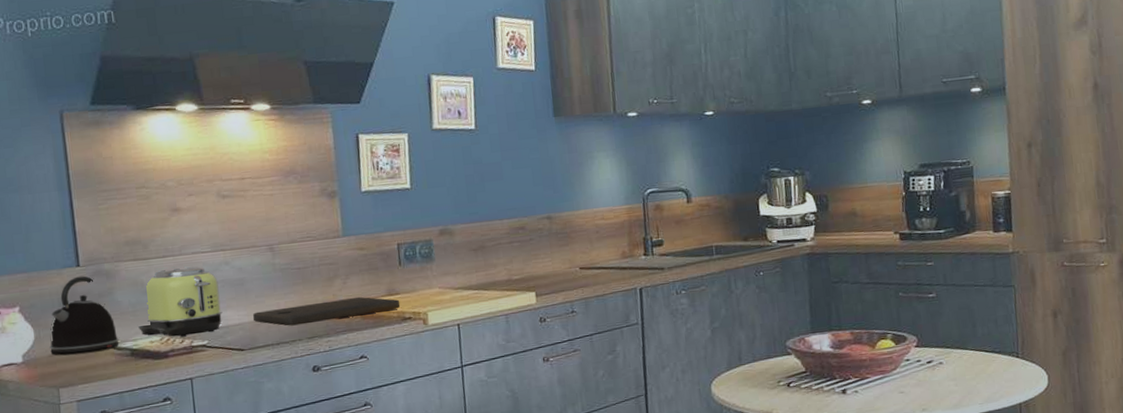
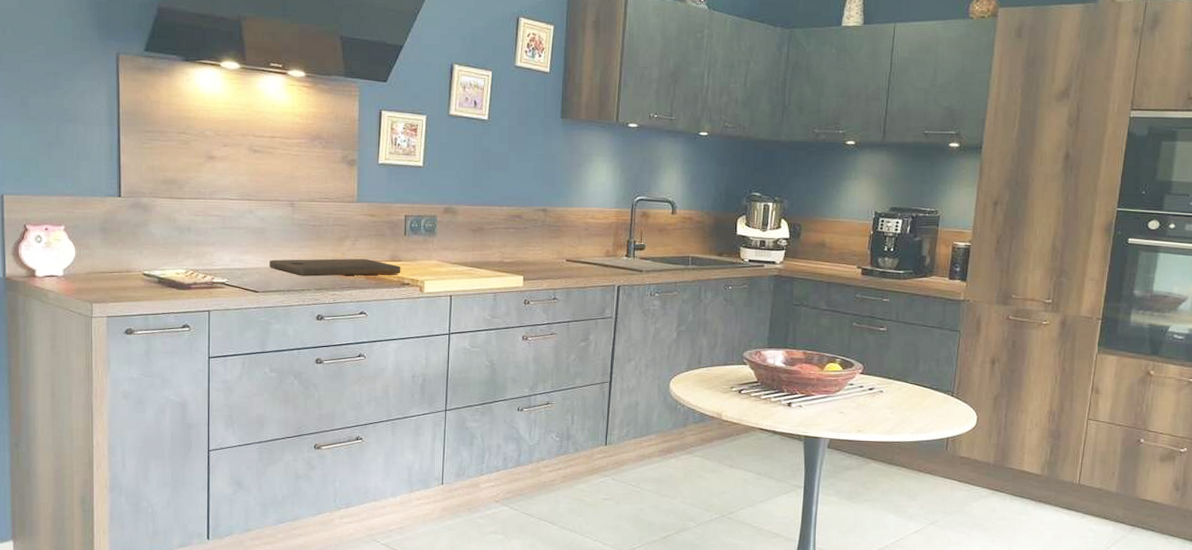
kettle: present [50,275,119,356] -> none [88,206,149,276]
toaster: present [138,266,223,337] -> none [167,208,243,273]

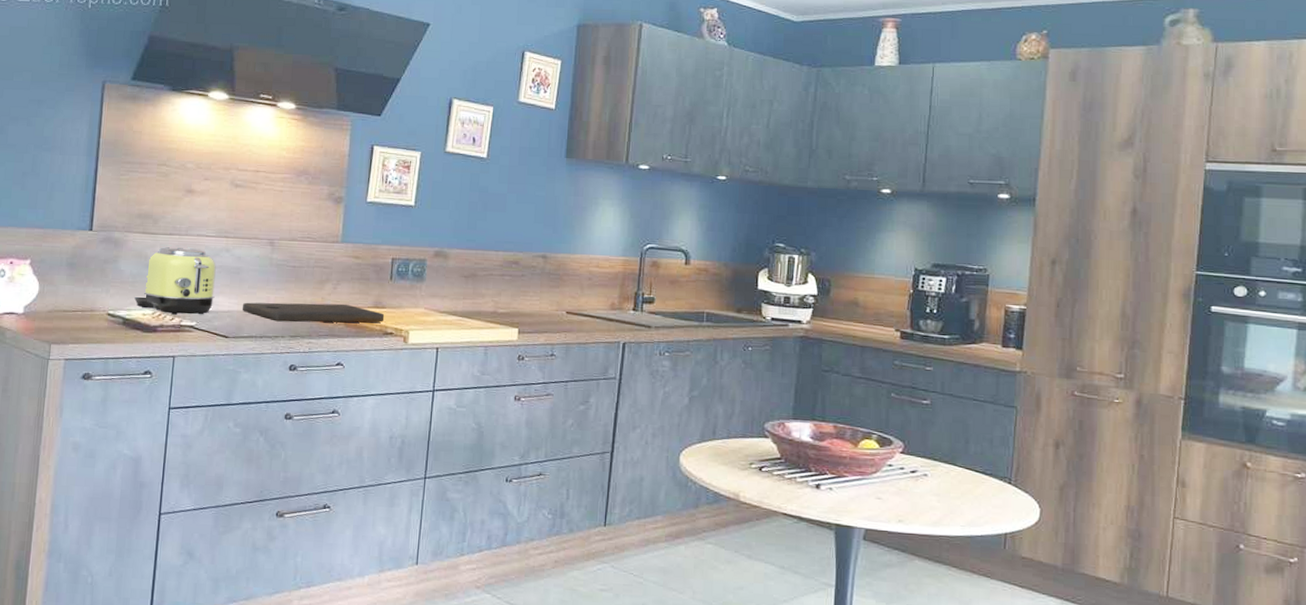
toaster: none [167,208,243,273] -> present [134,245,216,315]

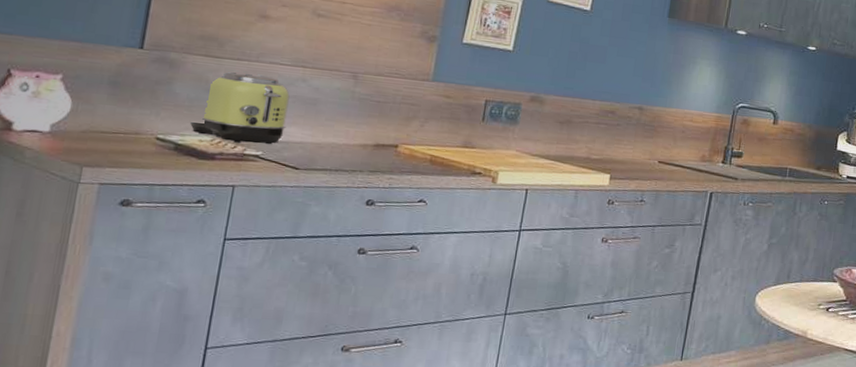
cutting board: present [242,302,385,323] -> none [316,134,474,162]

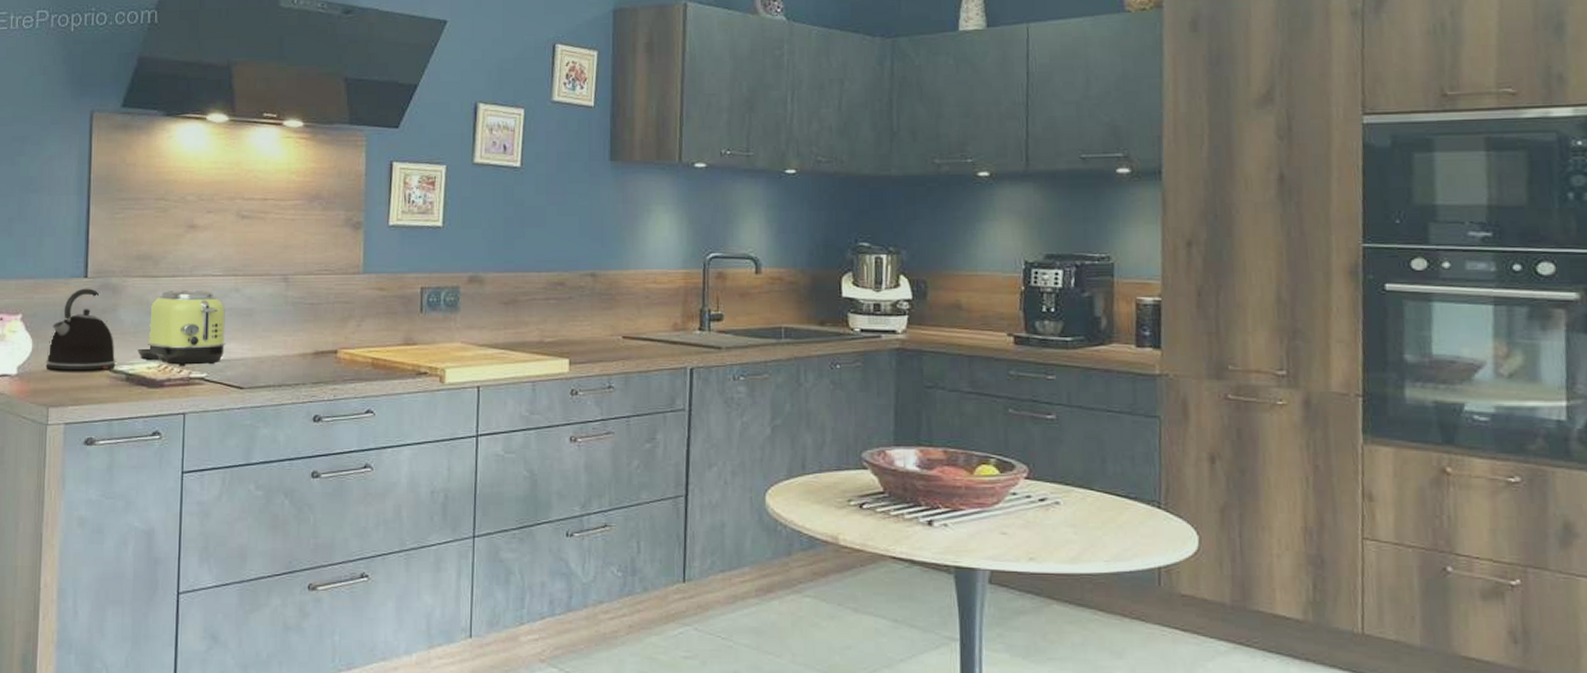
kettle: none [84,58,166,140] -> present [46,288,116,374]

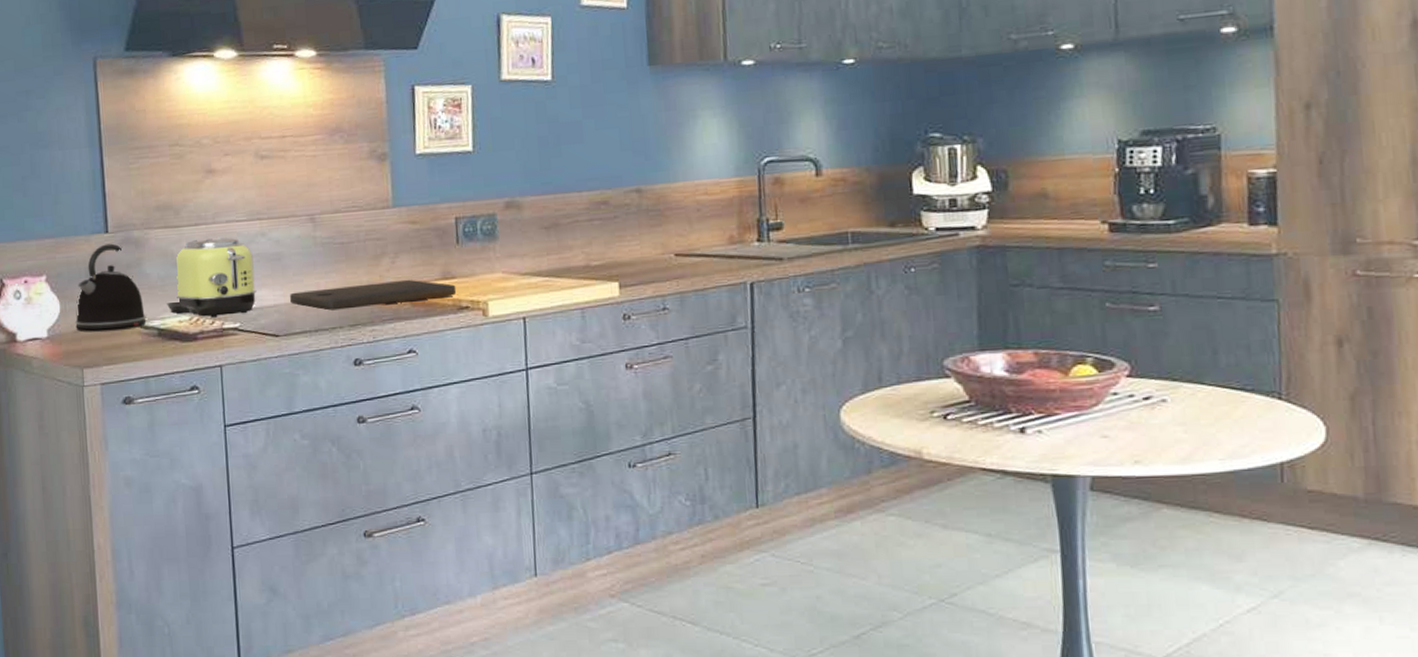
cutting board: none [256,342,417,367] -> present [289,279,457,311]

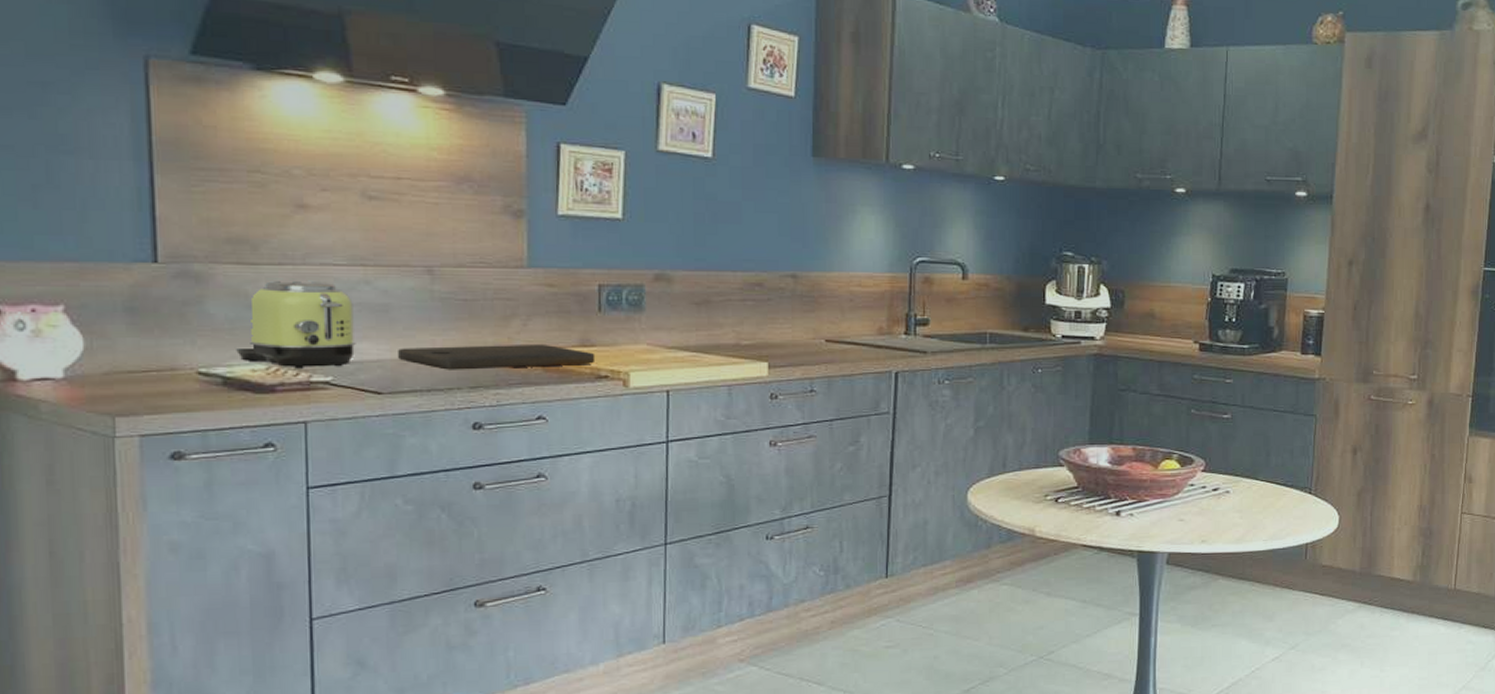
kettle: present [75,243,146,333] -> none [105,275,207,377]

